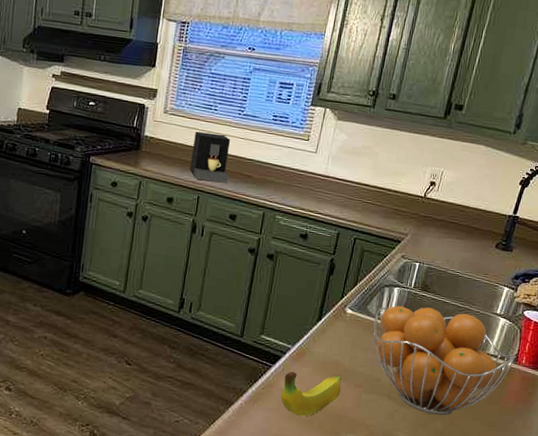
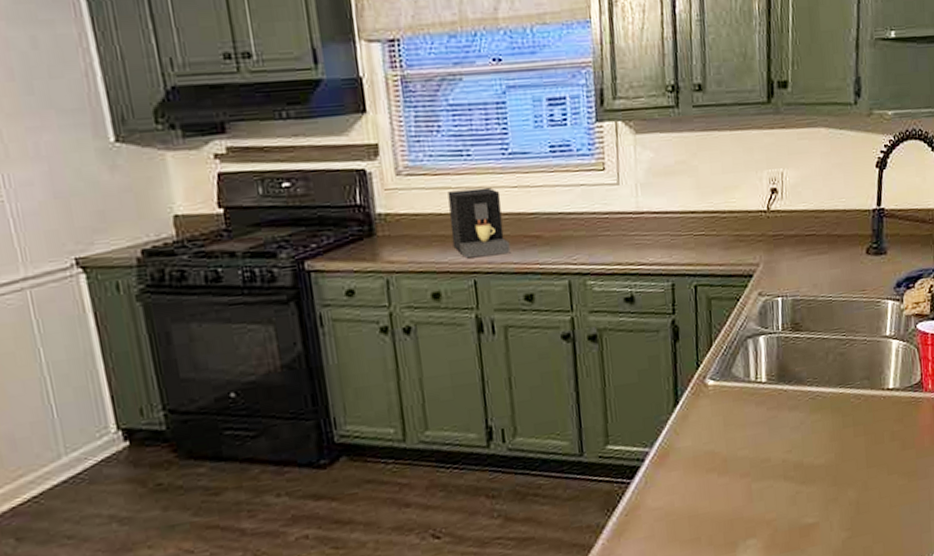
fruit: present [281,372,342,417] -> none [650,468,726,537]
fruit basket: present [373,305,517,416] -> none [744,345,921,484]

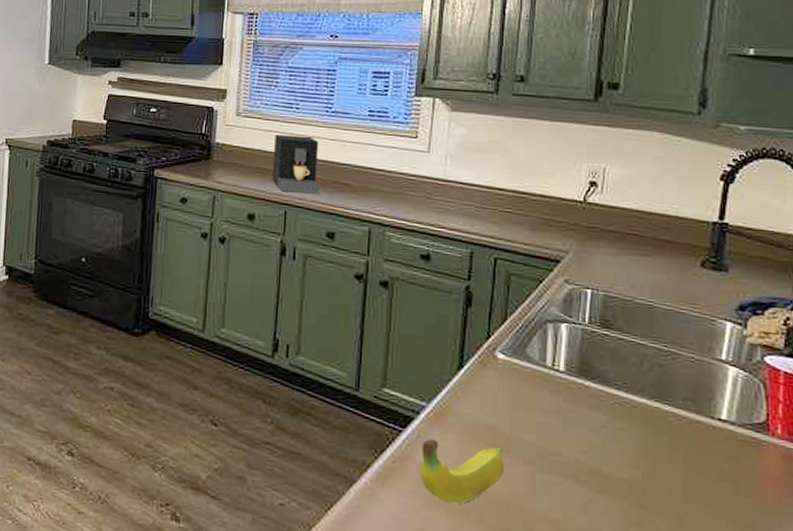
fruit: none [650,468,726,537] -> present [420,439,505,504]

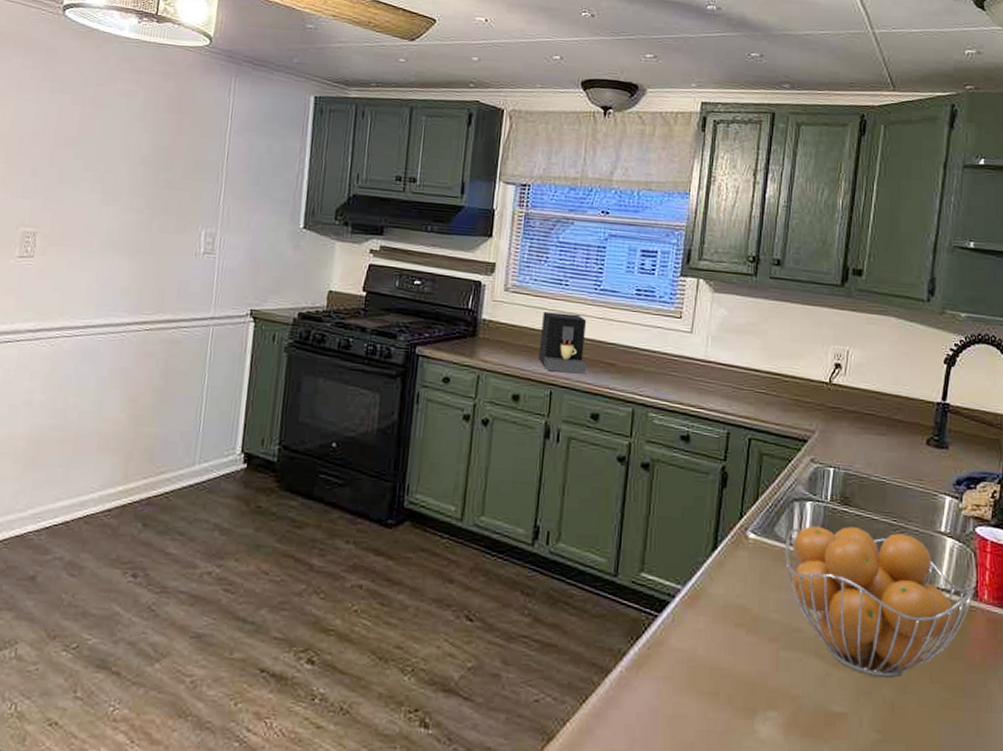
fruit: present [420,439,505,504] -> none [673,623,752,687]
fruit basket: none [537,348,766,511] -> present [784,525,975,679]

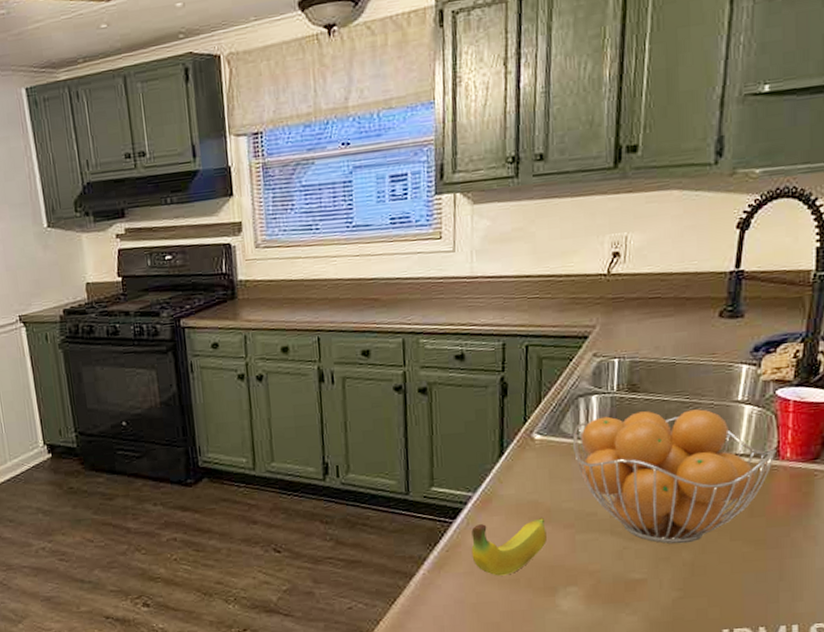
coffee maker: present [538,311,587,374] -> none [298,256,351,317]
fruit: none [673,623,752,687] -> present [471,517,548,576]

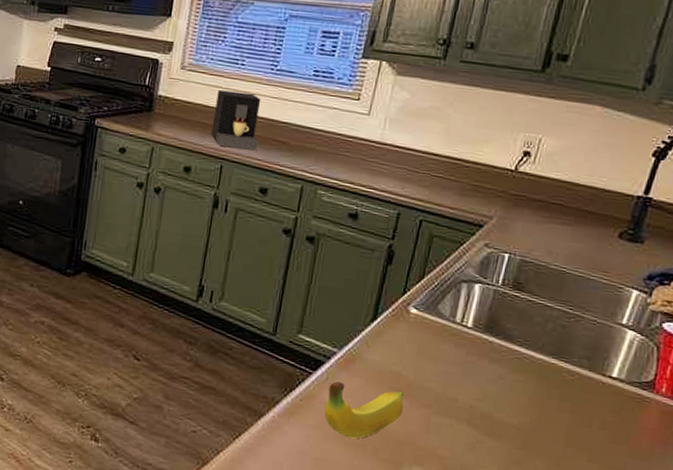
coffee maker: none [298,256,351,317] -> present [211,90,261,151]
fruit basket: present [572,409,777,544] -> none [446,306,653,454]

